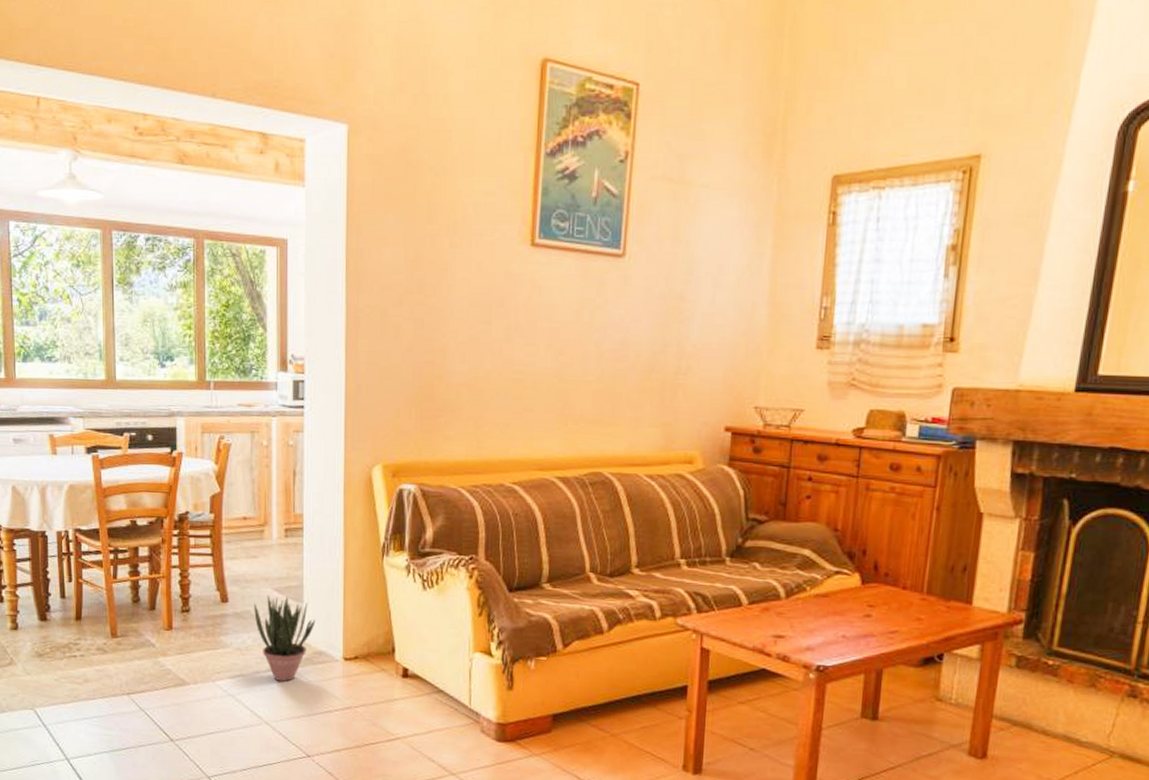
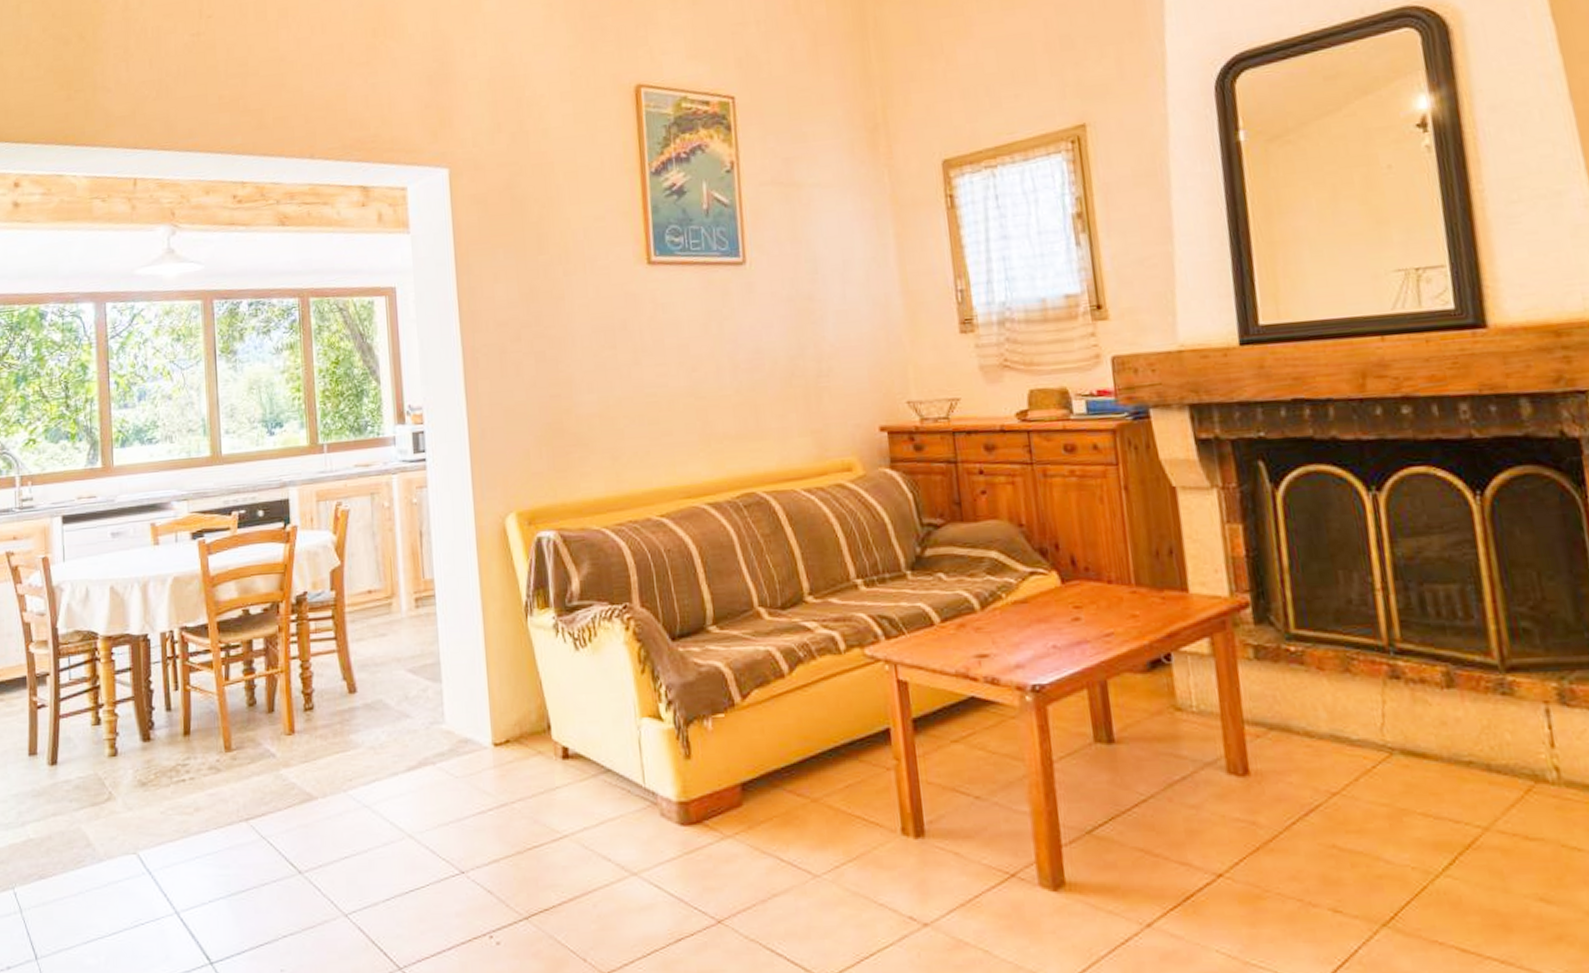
potted plant: present [254,595,316,682] -> none [386,677,458,782]

